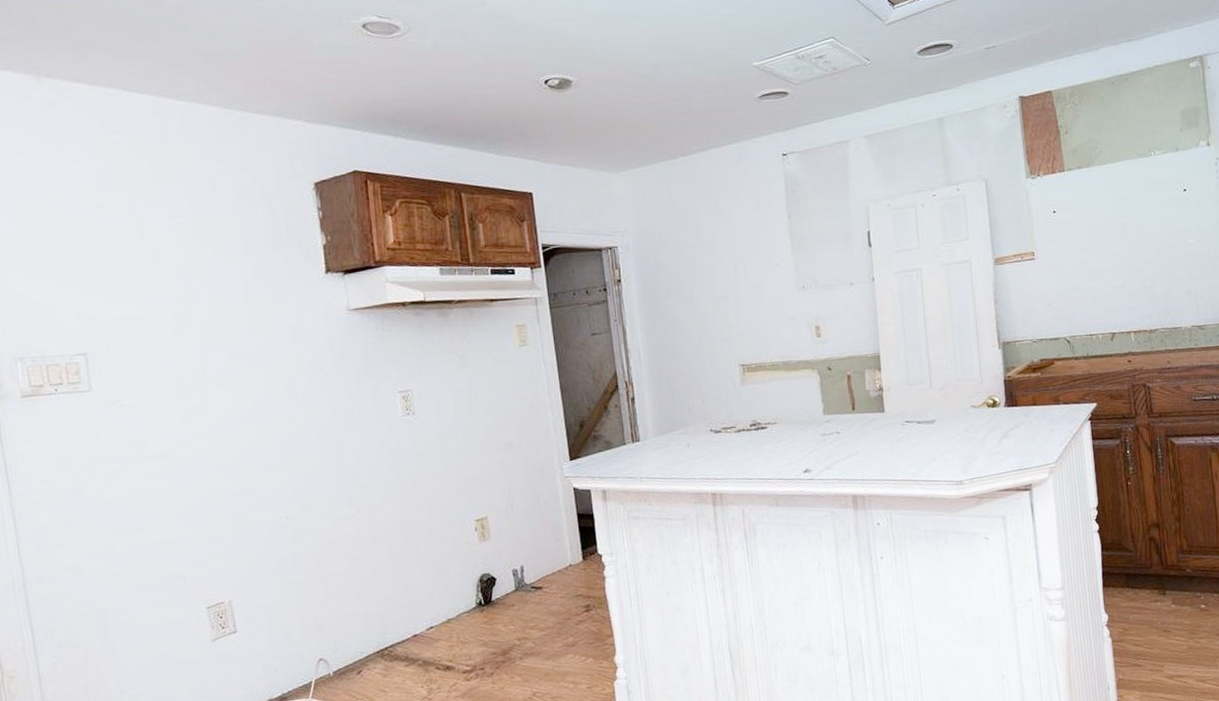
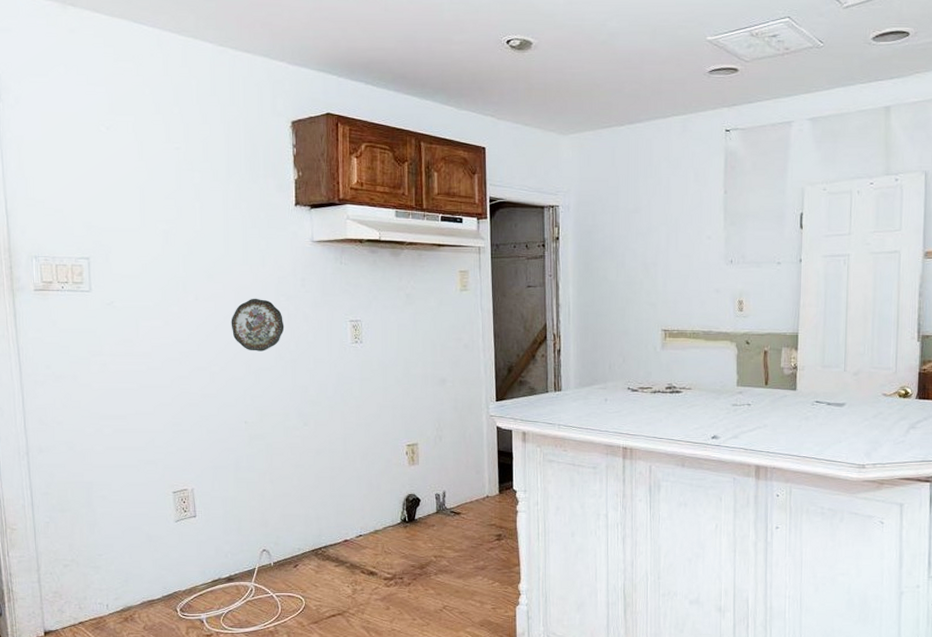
decorative plate: none [261,378,325,438] -> present [231,298,285,351]

